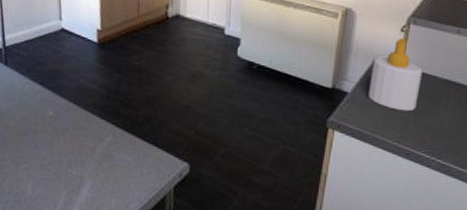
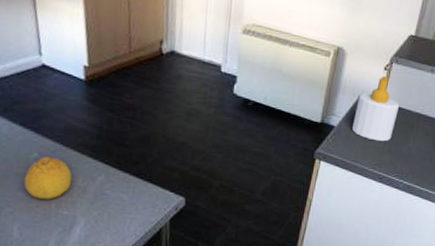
fruit: none [39,114,83,158] -> present [23,156,73,199]

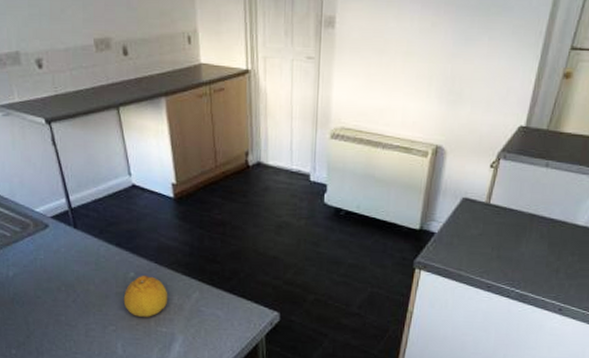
soap bottle: present [352,75,399,142] -> none [455,174,508,247]

